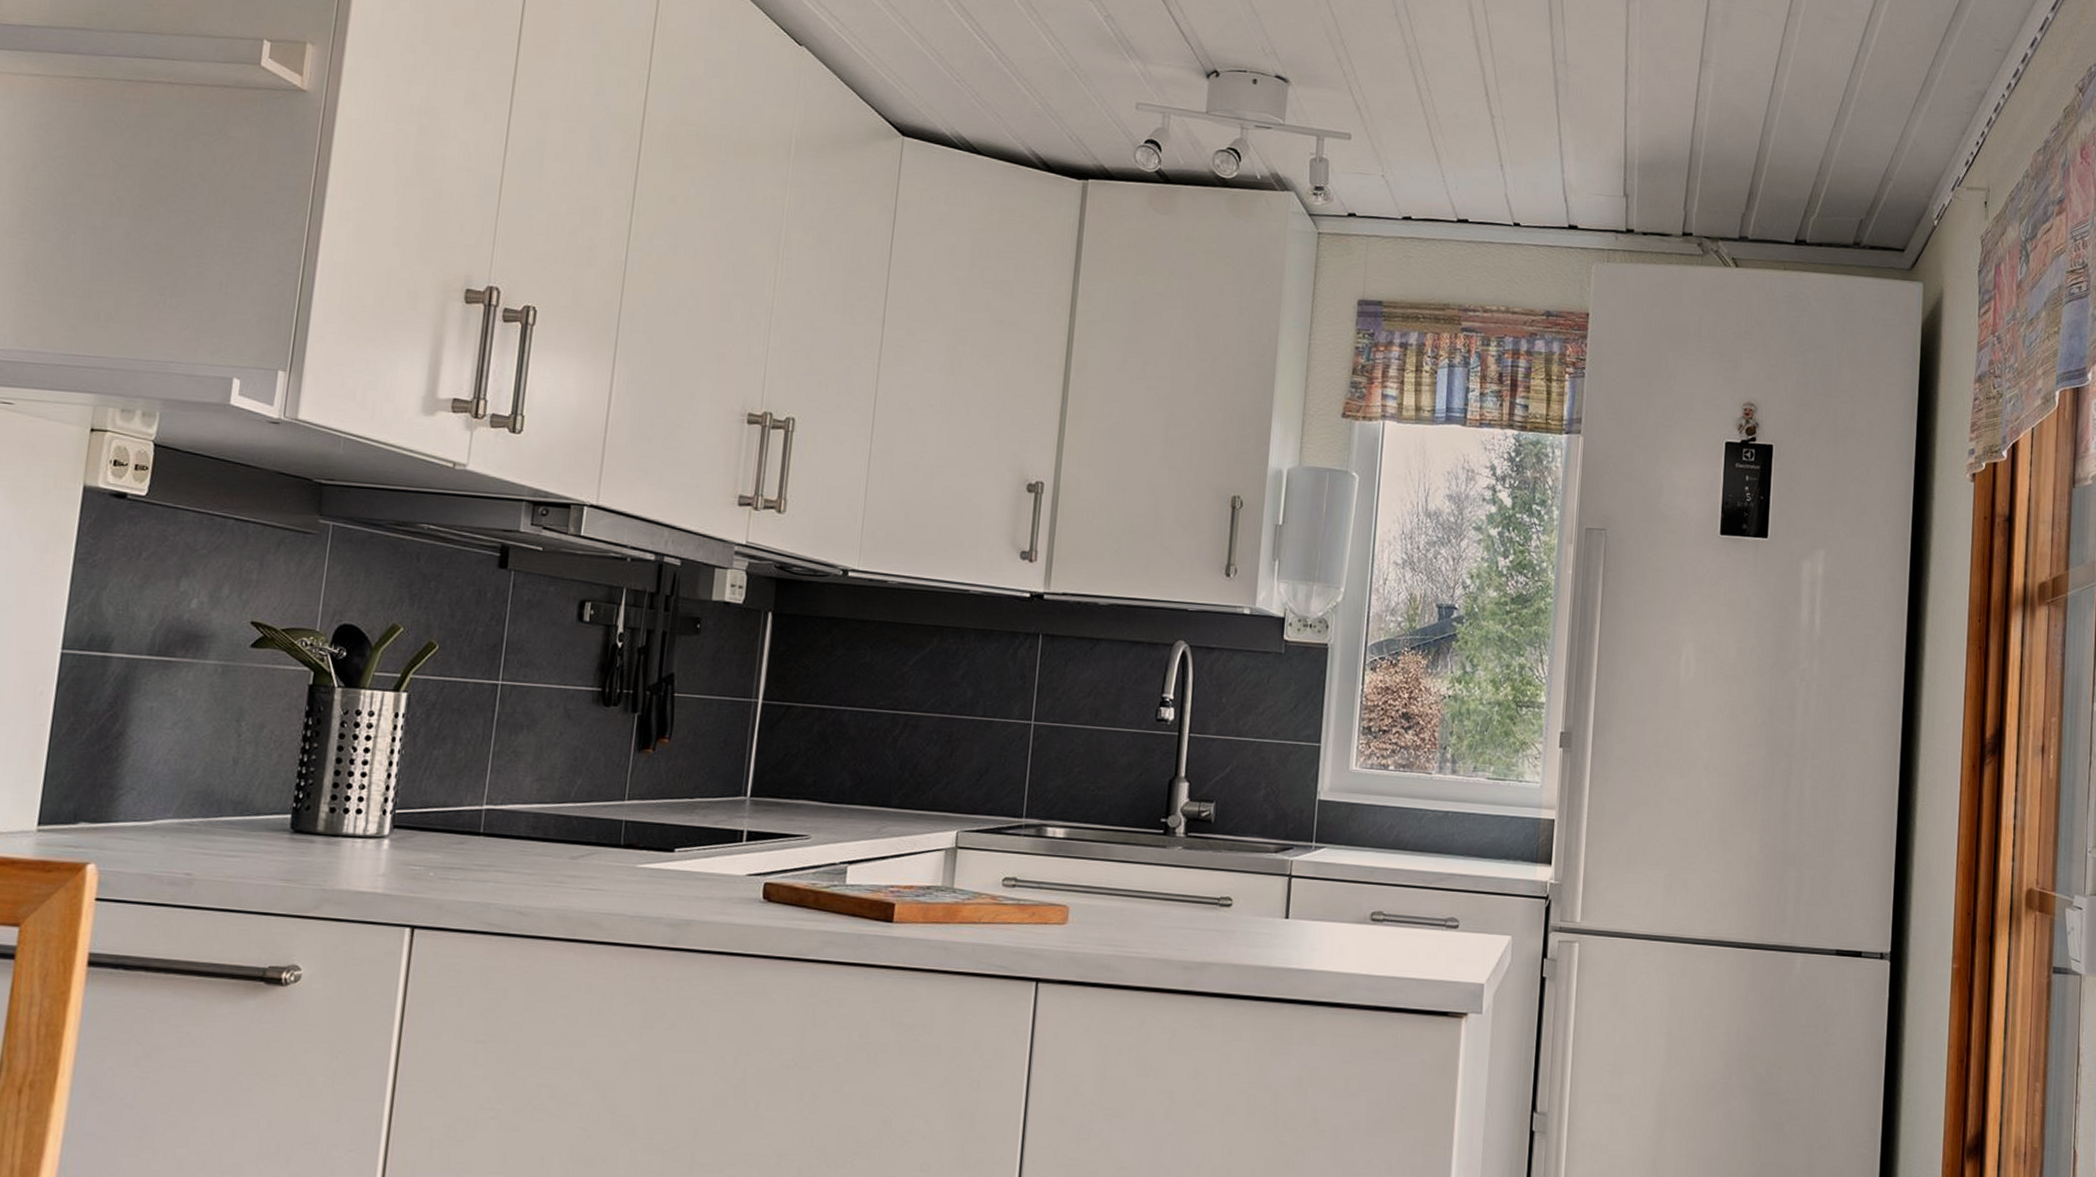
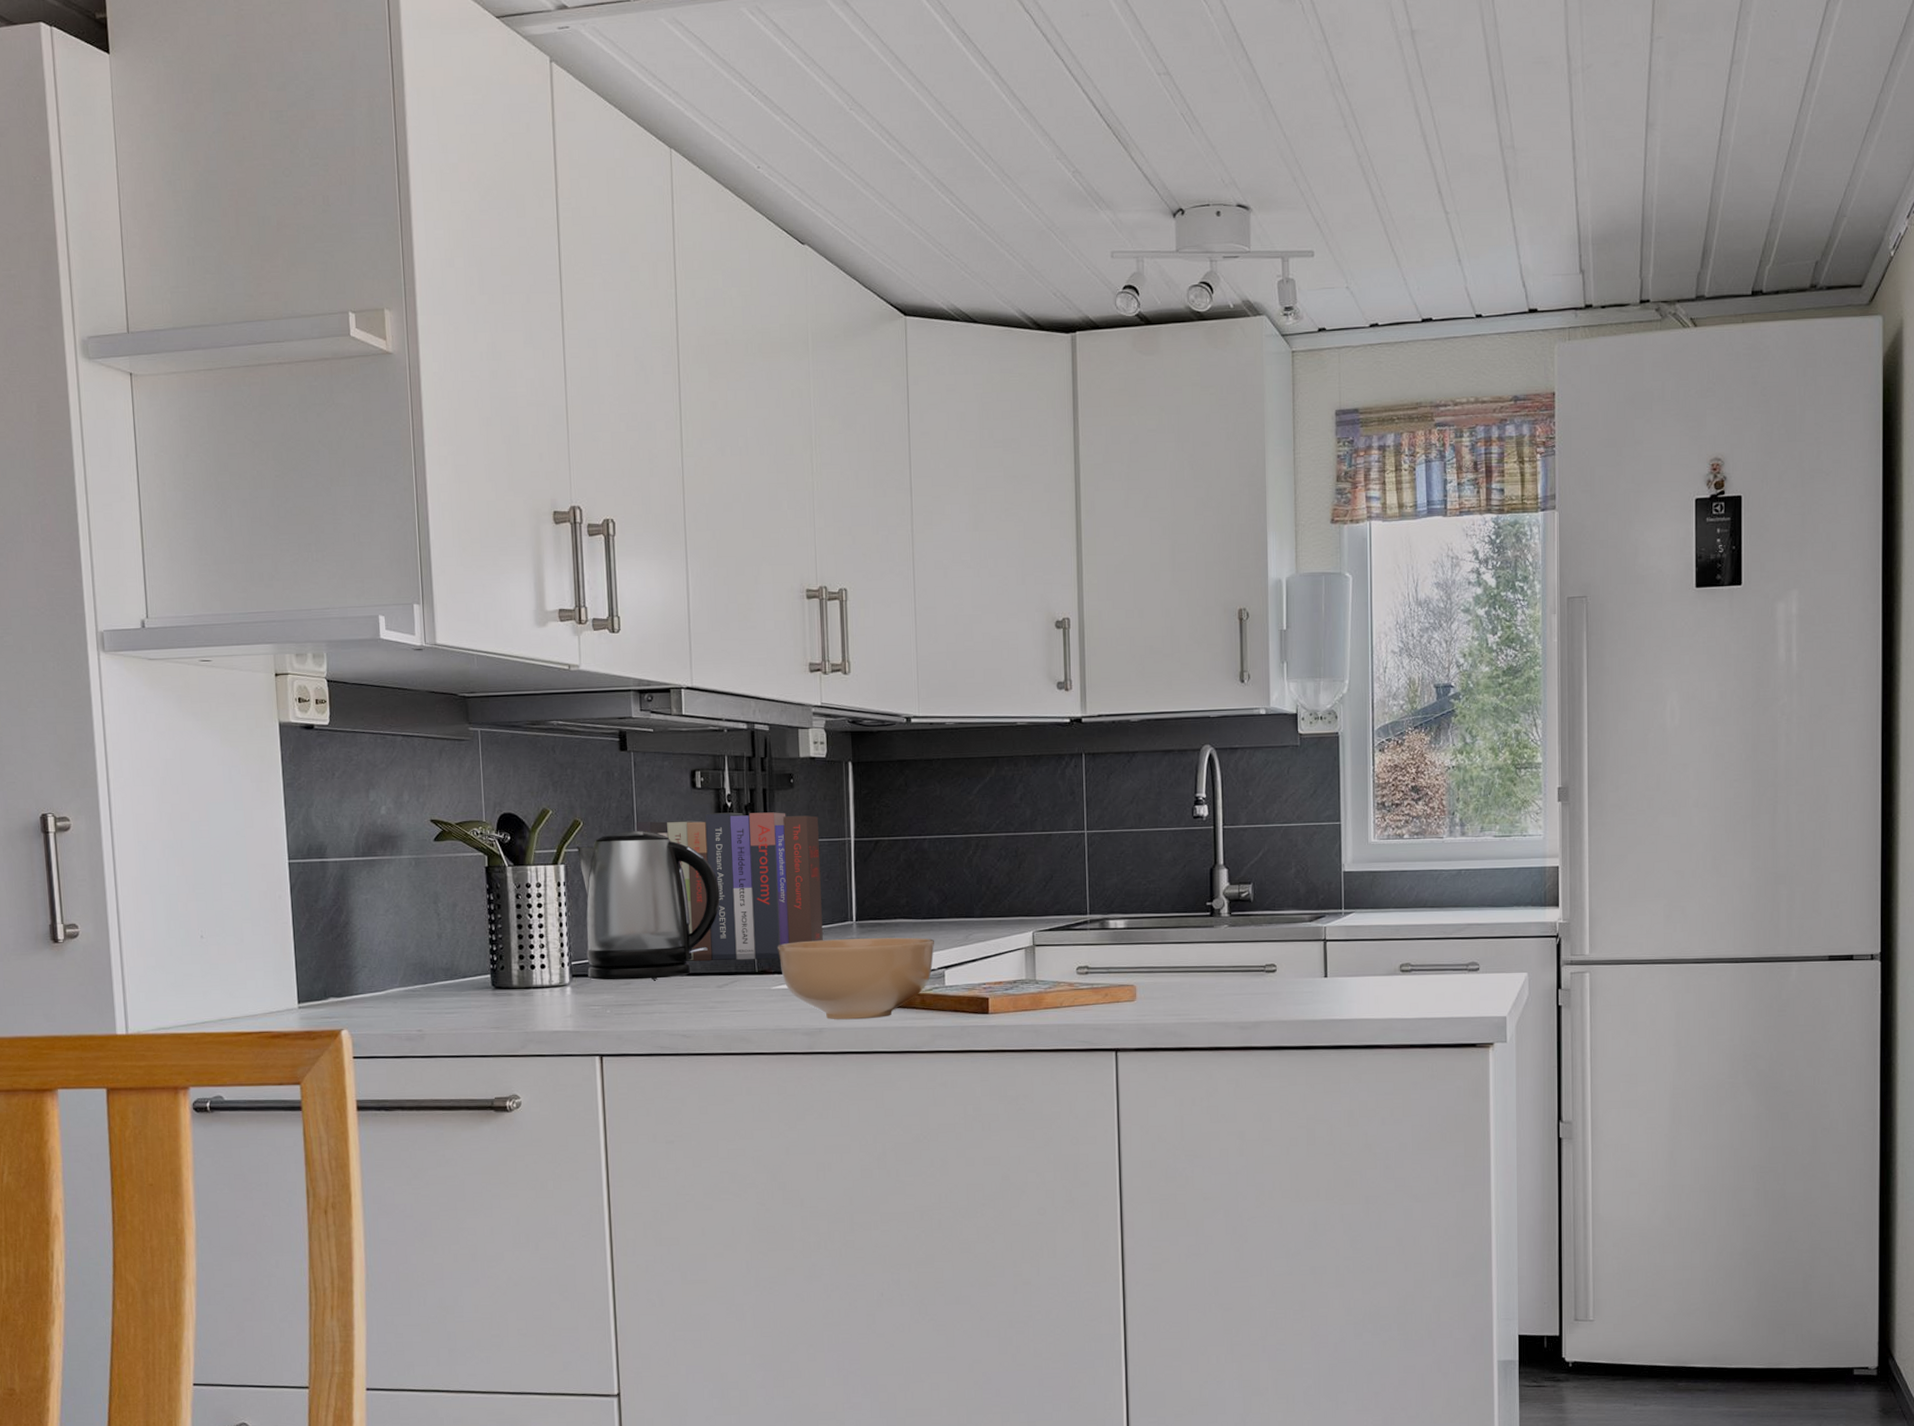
kettle: none [413,661,593,842] -> present [577,830,720,980]
books: none [502,652,723,833] -> present [635,812,823,962]
bowl: none [651,814,841,915] -> present [778,937,935,1020]

